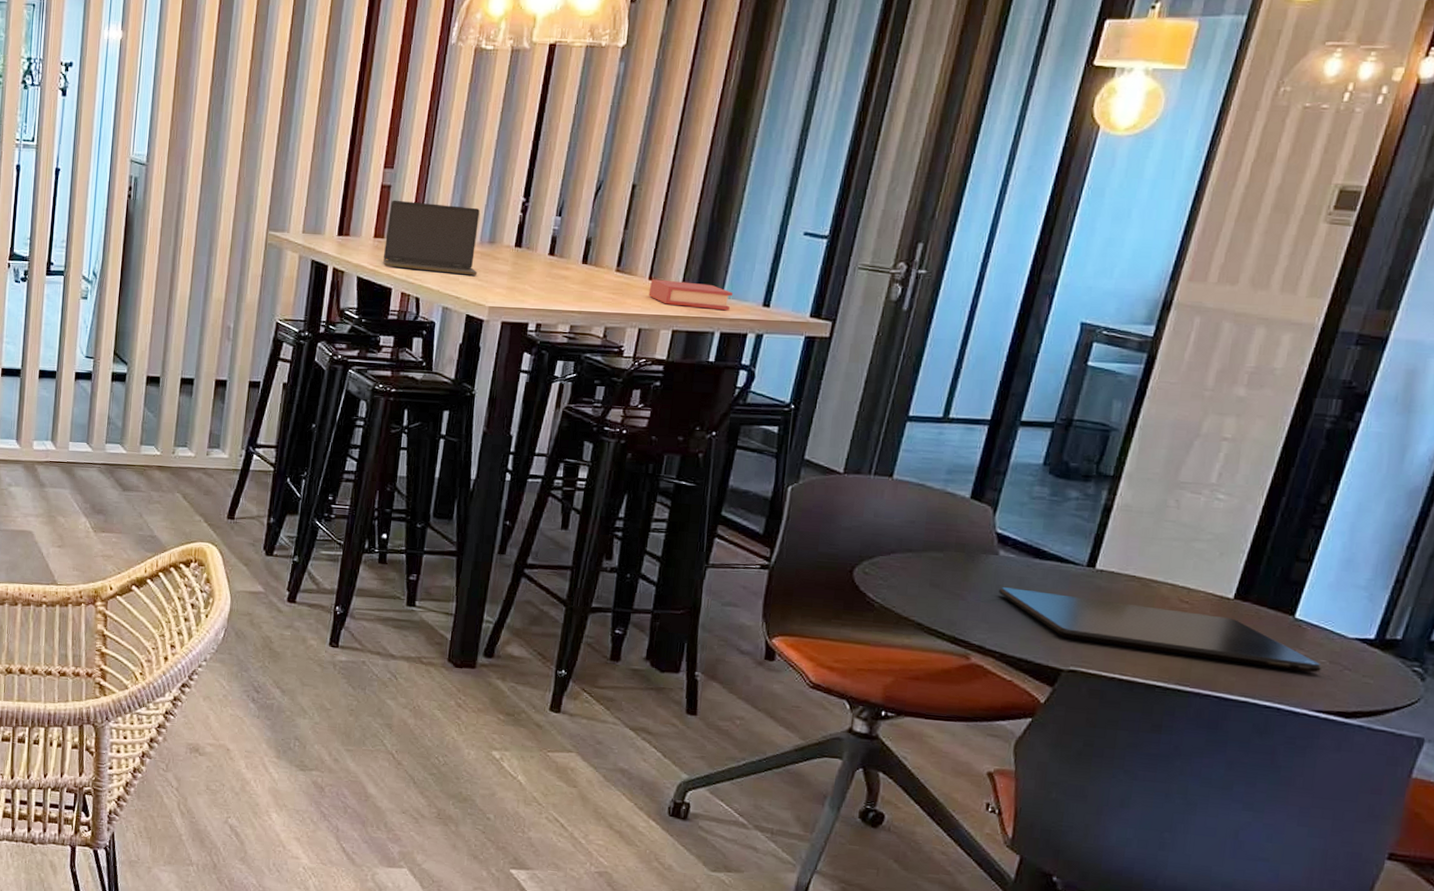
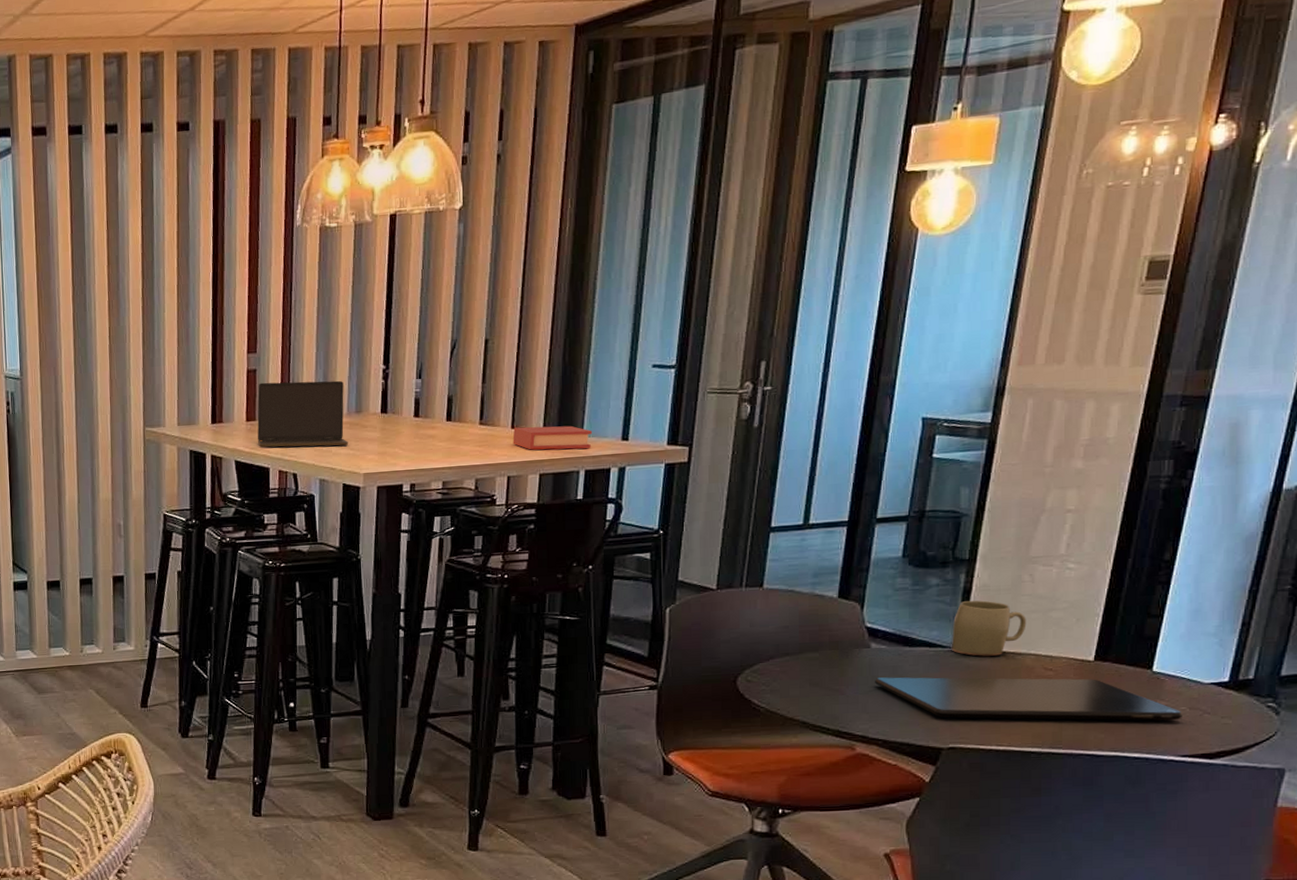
mug: none [1084,519,1167,581] -> present [952,600,1027,657]

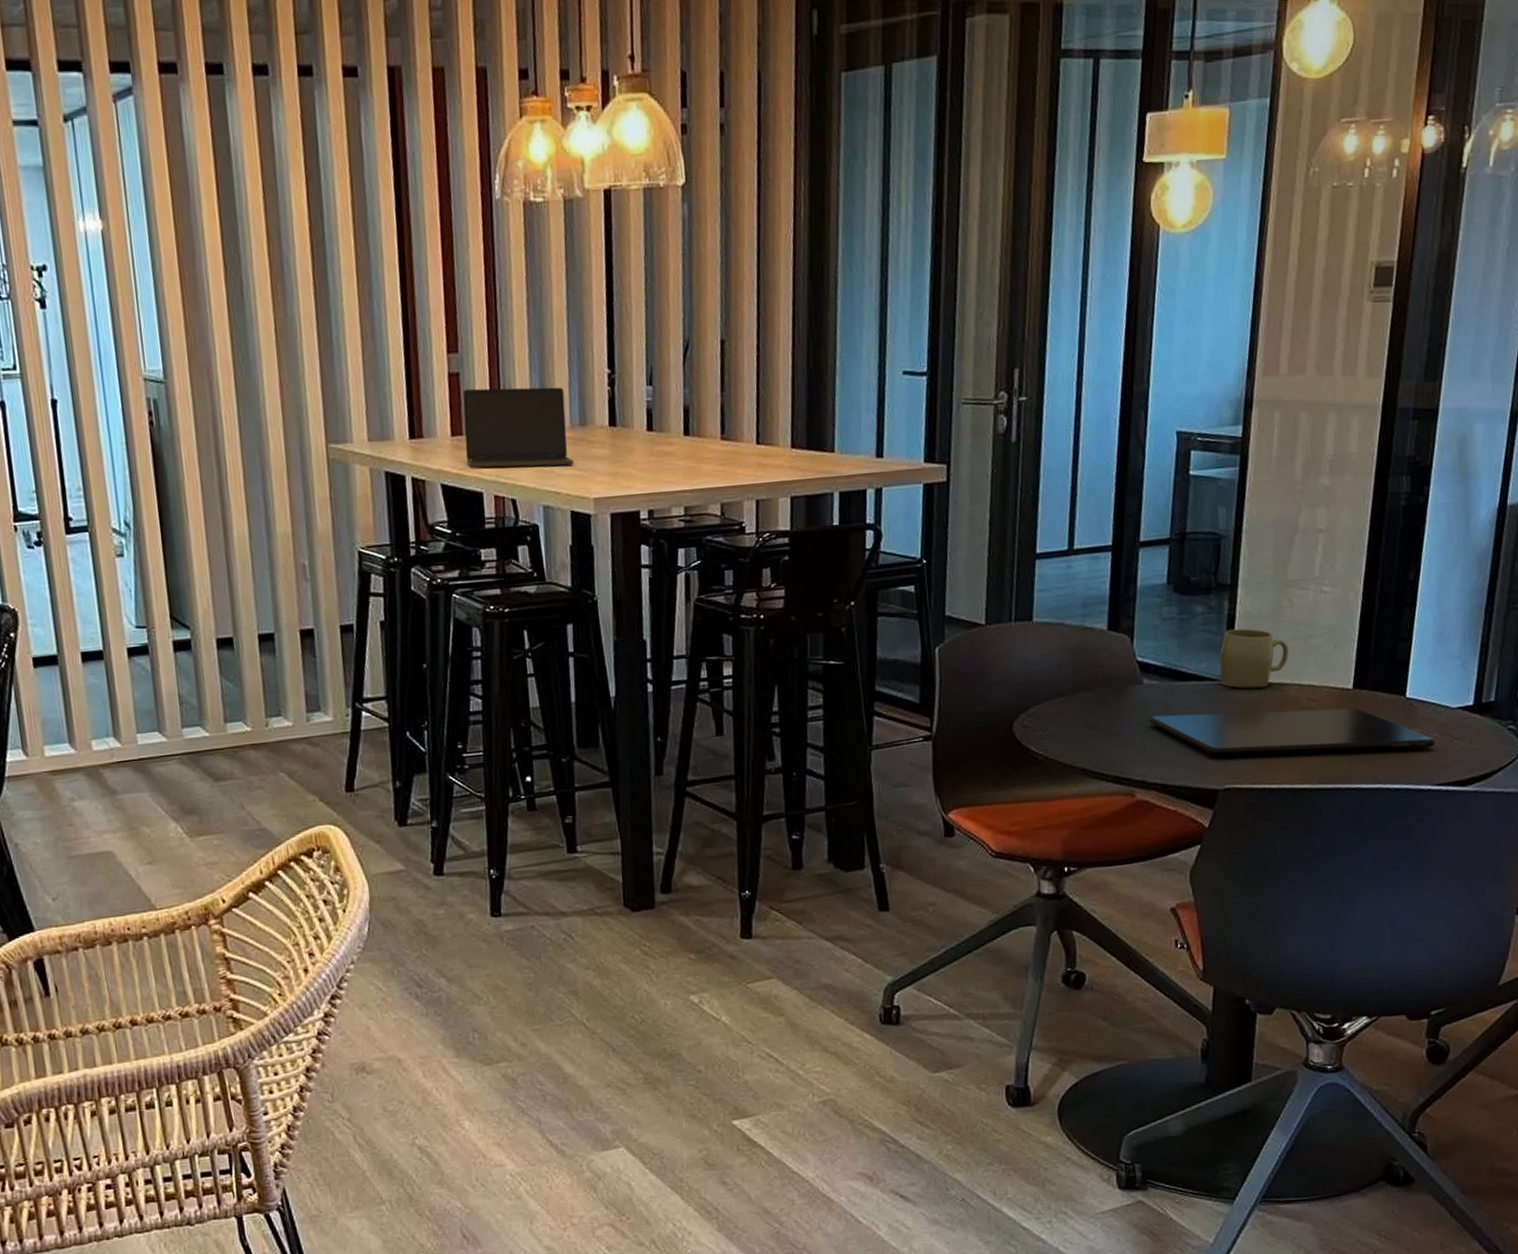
book: present [512,425,593,450] -> none [758,440,845,469]

